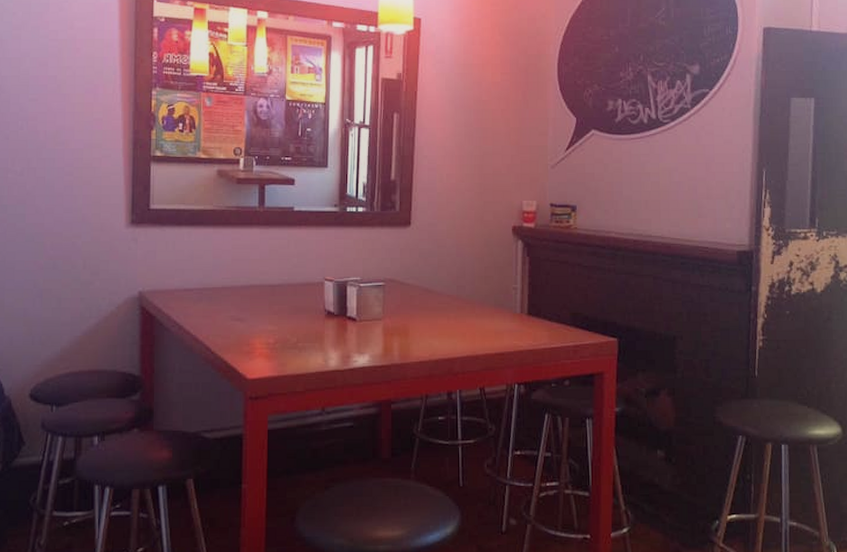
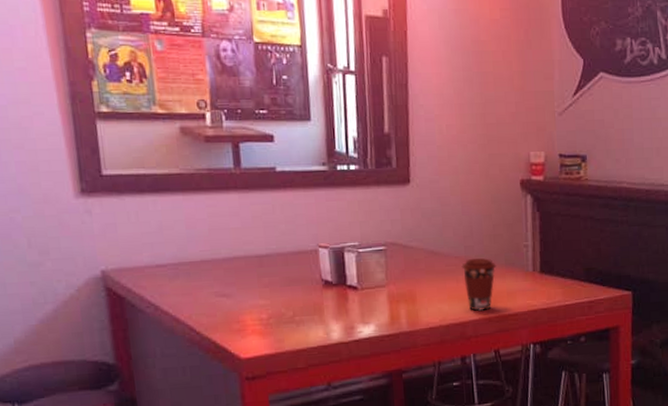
coffee cup: none [453,298,486,348] -> present [461,258,497,311]

